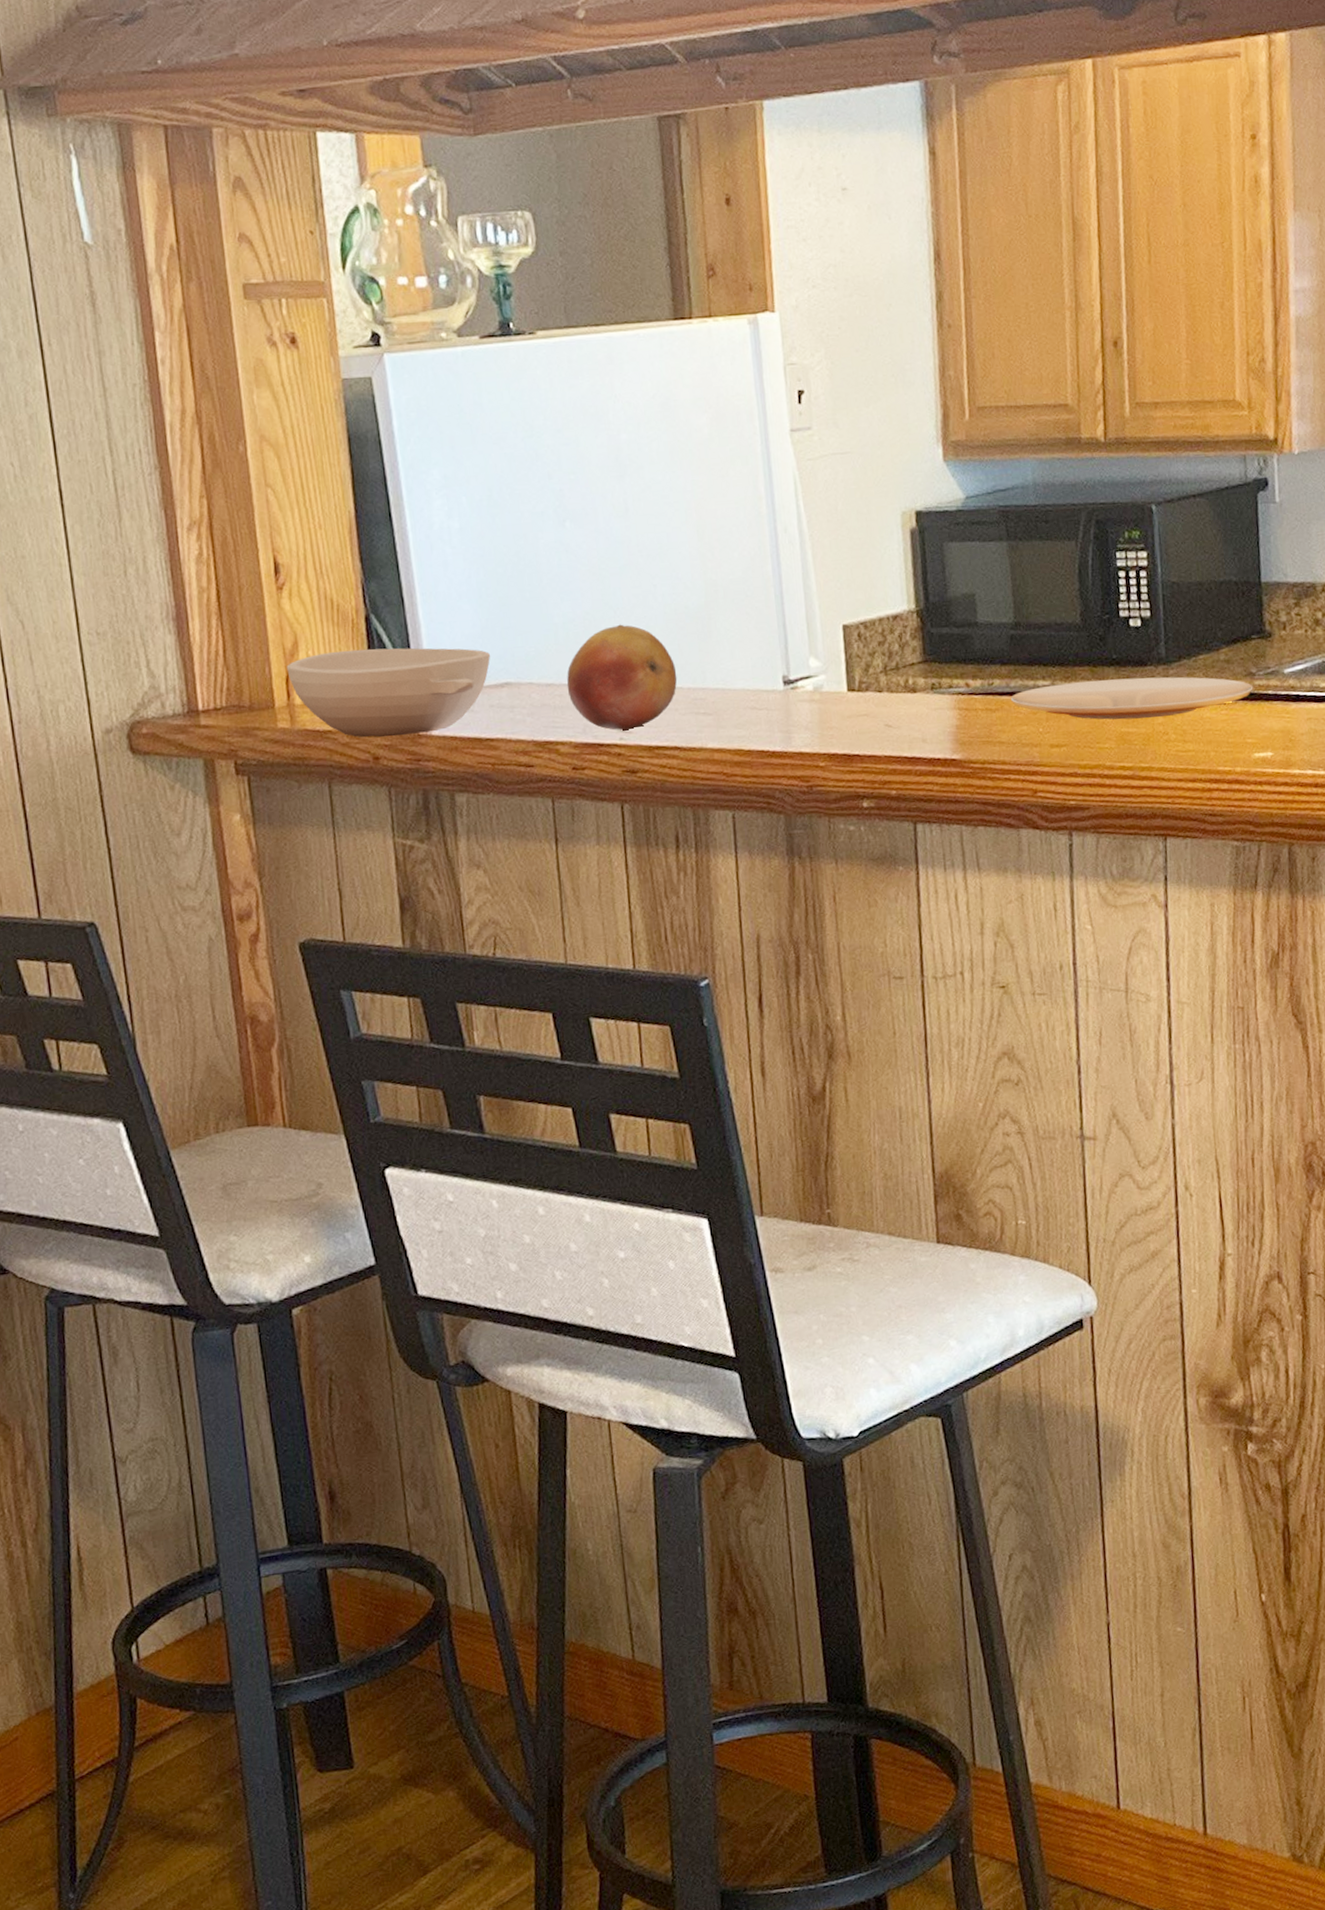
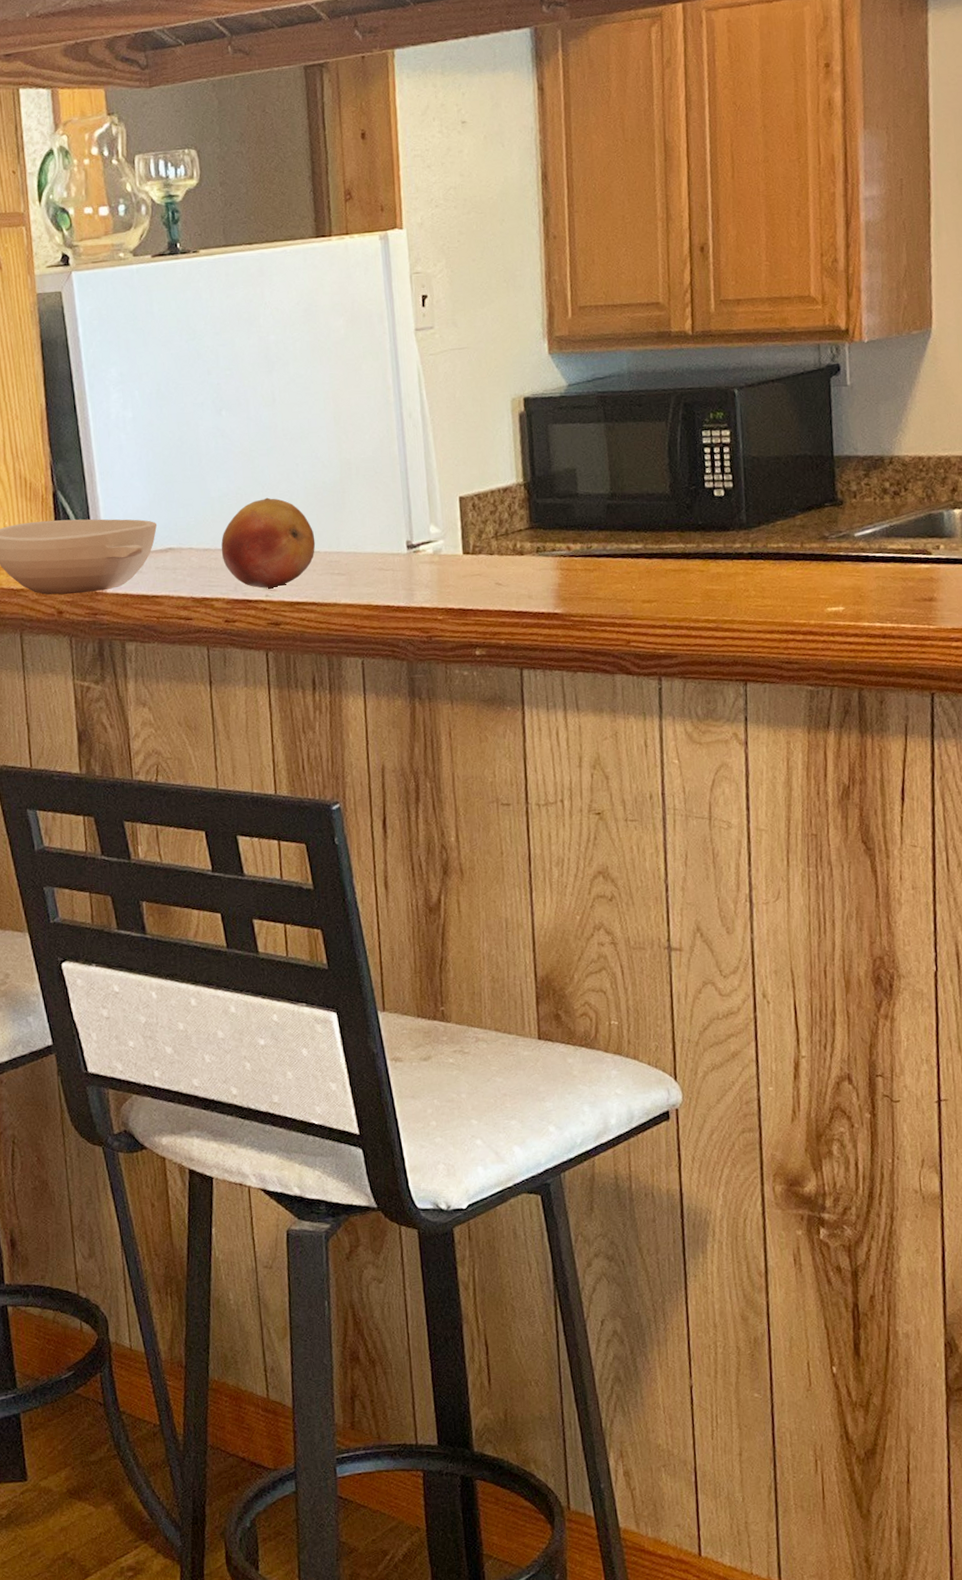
plate: present [1010,676,1254,720] -> none [606,540,826,579]

